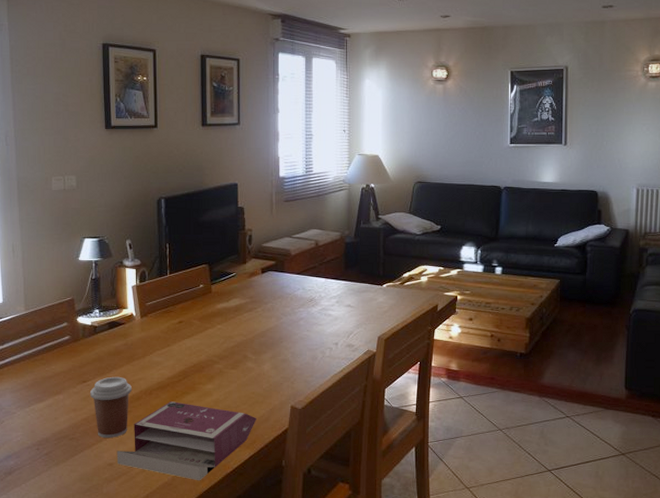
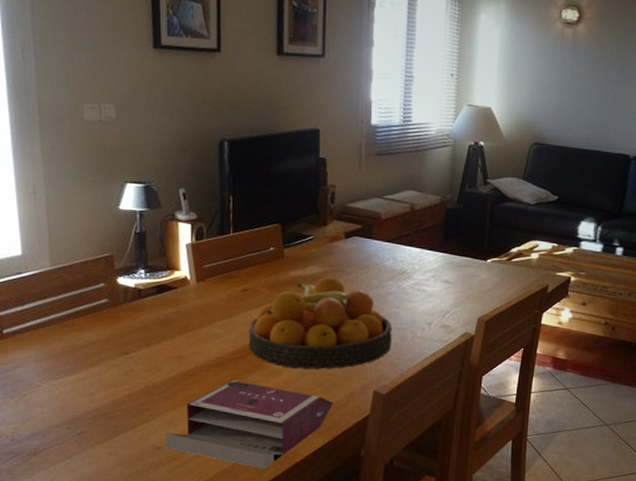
coffee cup: present [89,376,133,438] -> none [132,348,186,418]
fruit bowl: none [184,307,305,389] -> present [248,276,392,370]

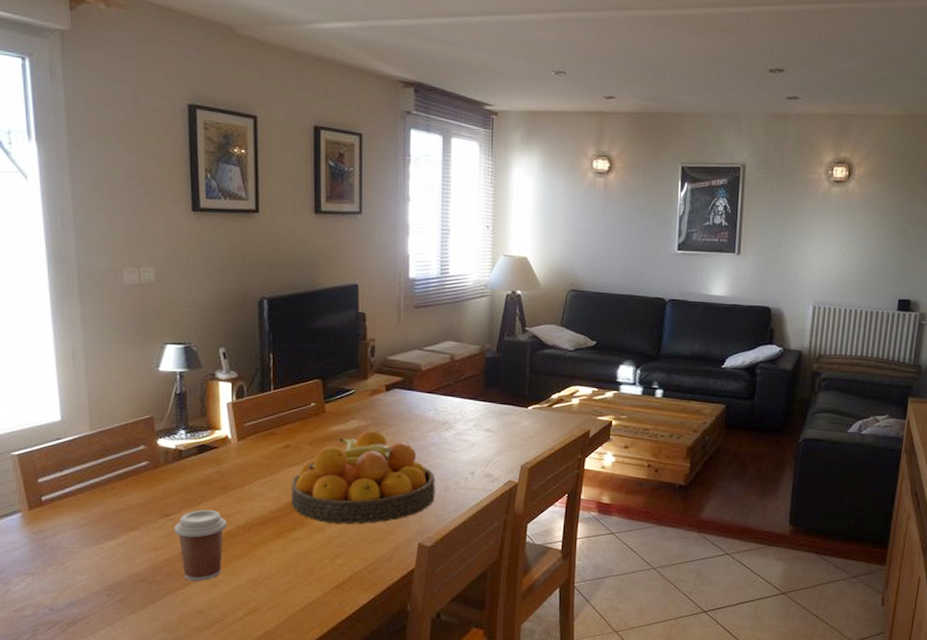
coffee cup: none [132,348,186,418] -> present [173,509,228,581]
book: present [165,380,333,470] -> none [208,539,378,629]

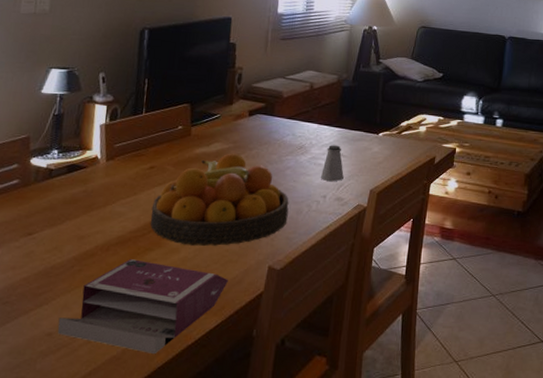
coffee cup: present [173,509,228,581] -> none [34,228,87,302]
book: none [208,539,378,629] -> present [57,259,228,355]
saltshaker: none [468,420,492,457] -> present [321,145,344,181]

